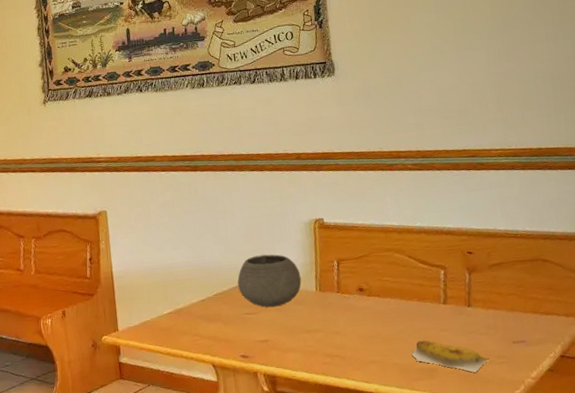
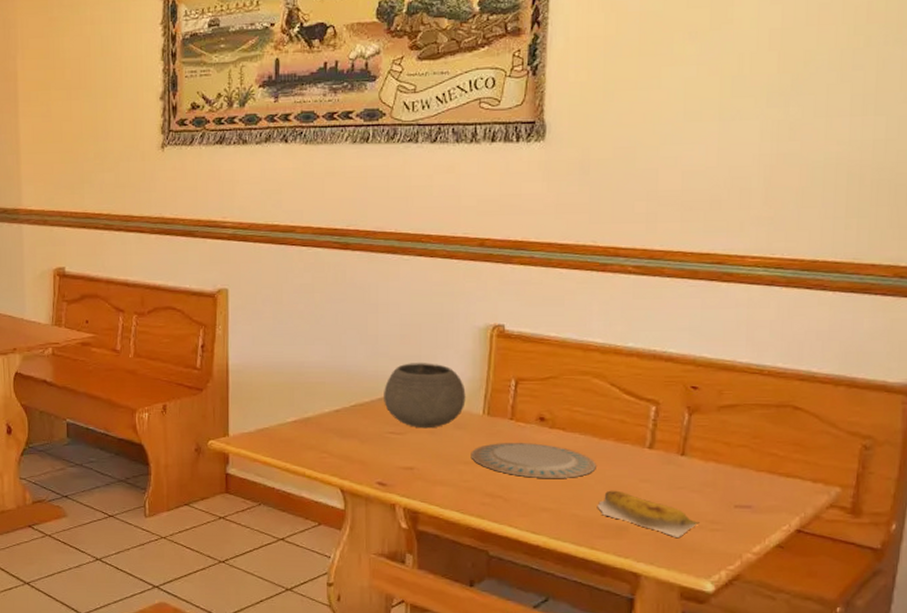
plate: none [310,309,407,338] -> present [471,443,596,478]

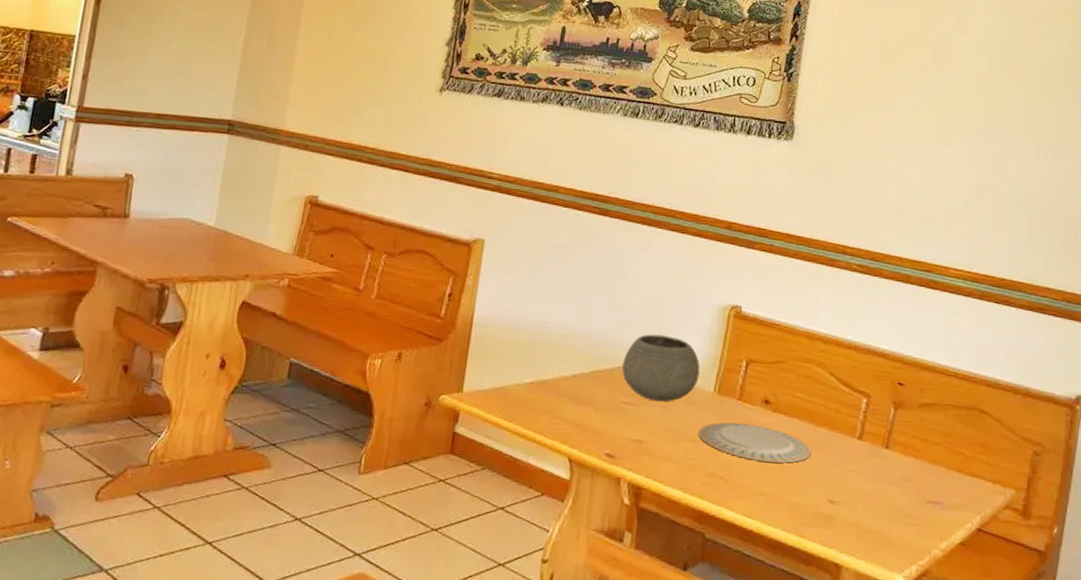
banana: present [597,490,700,537] -> none [808,478,897,530]

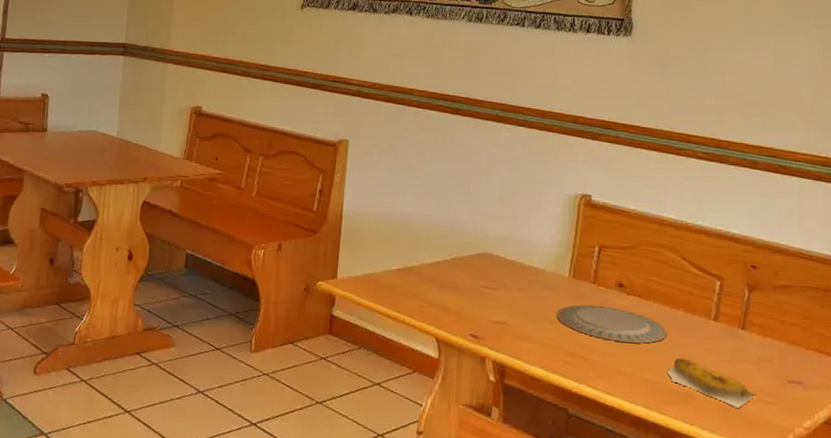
bowl: present [622,334,700,402] -> none [481,223,555,286]
banana: none [808,478,897,530] -> present [667,358,757,408]

